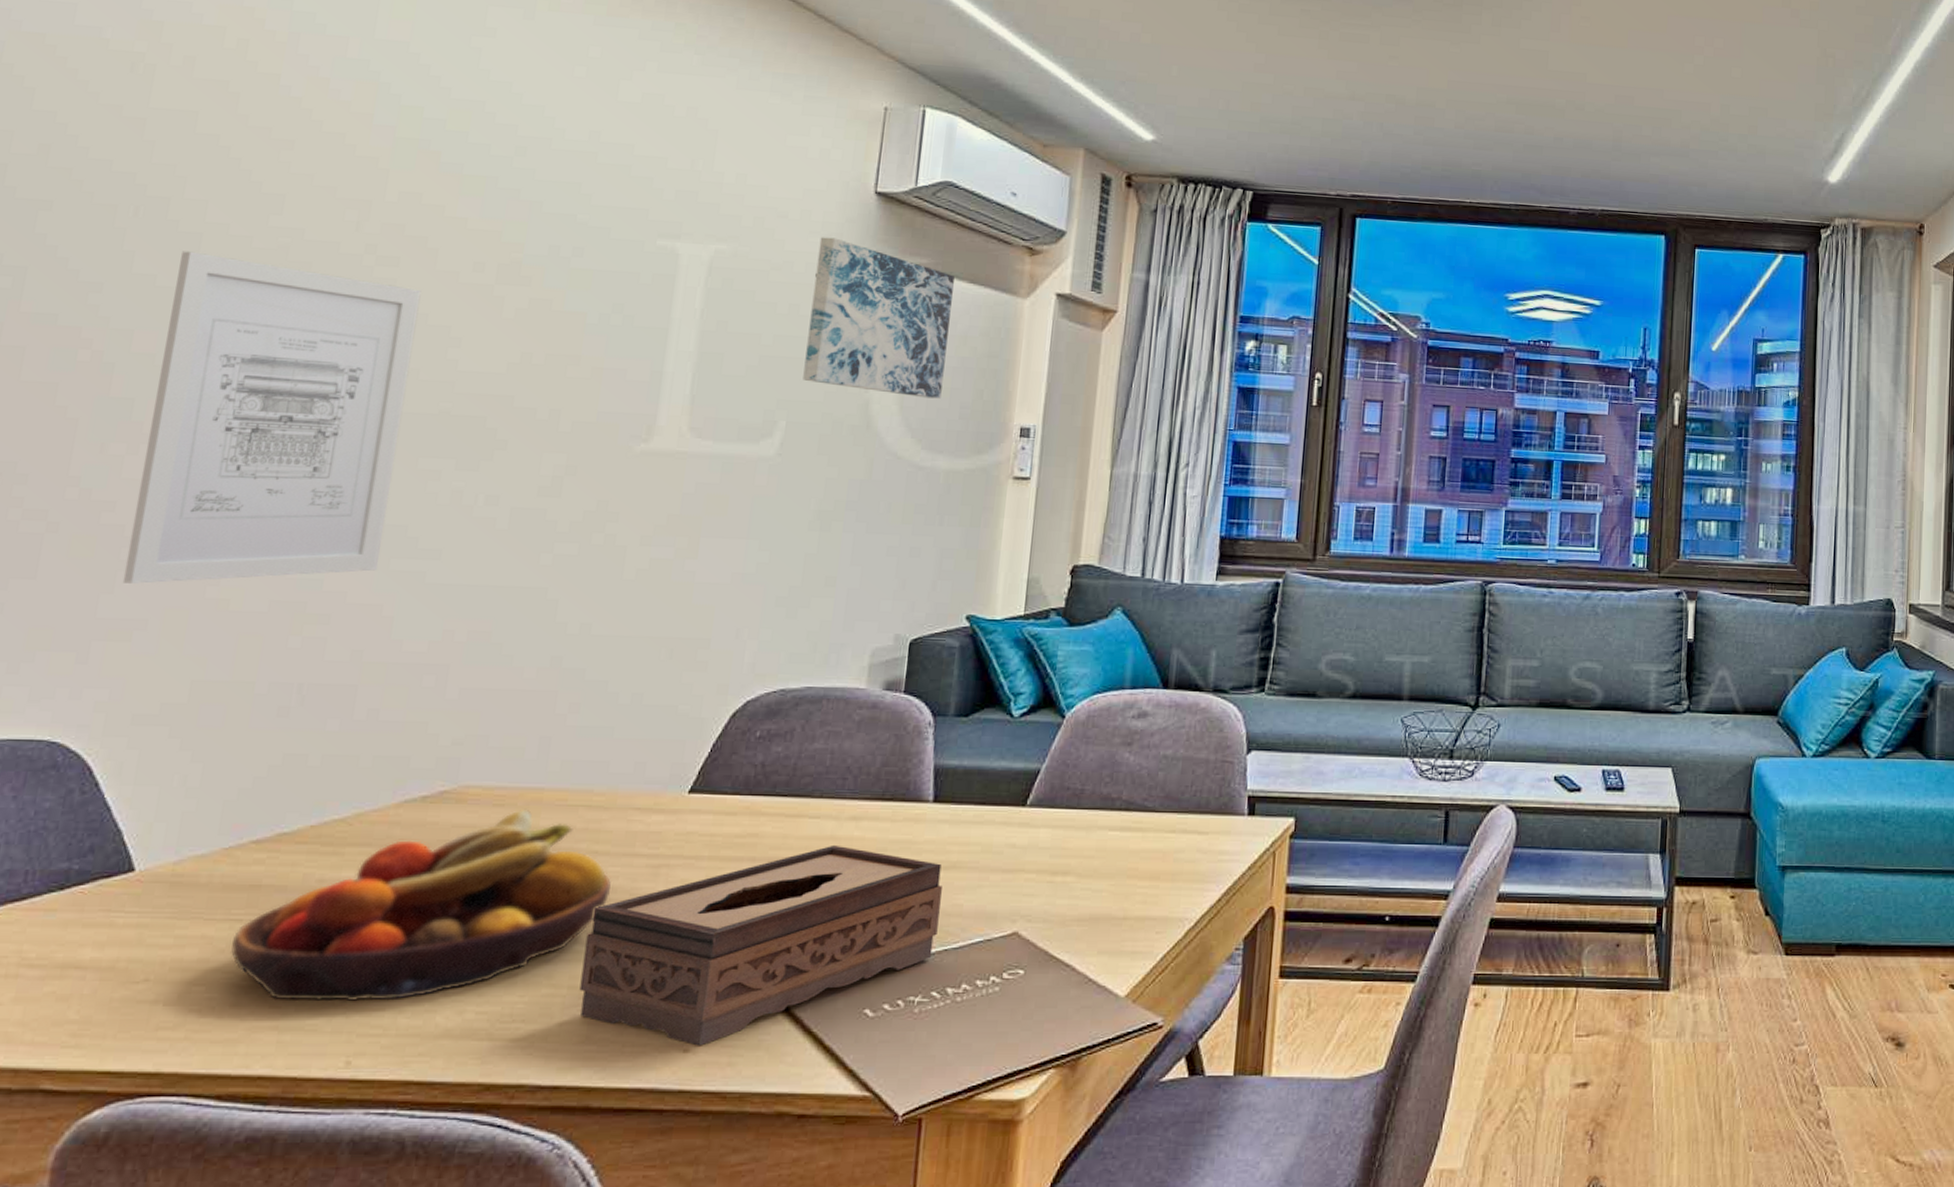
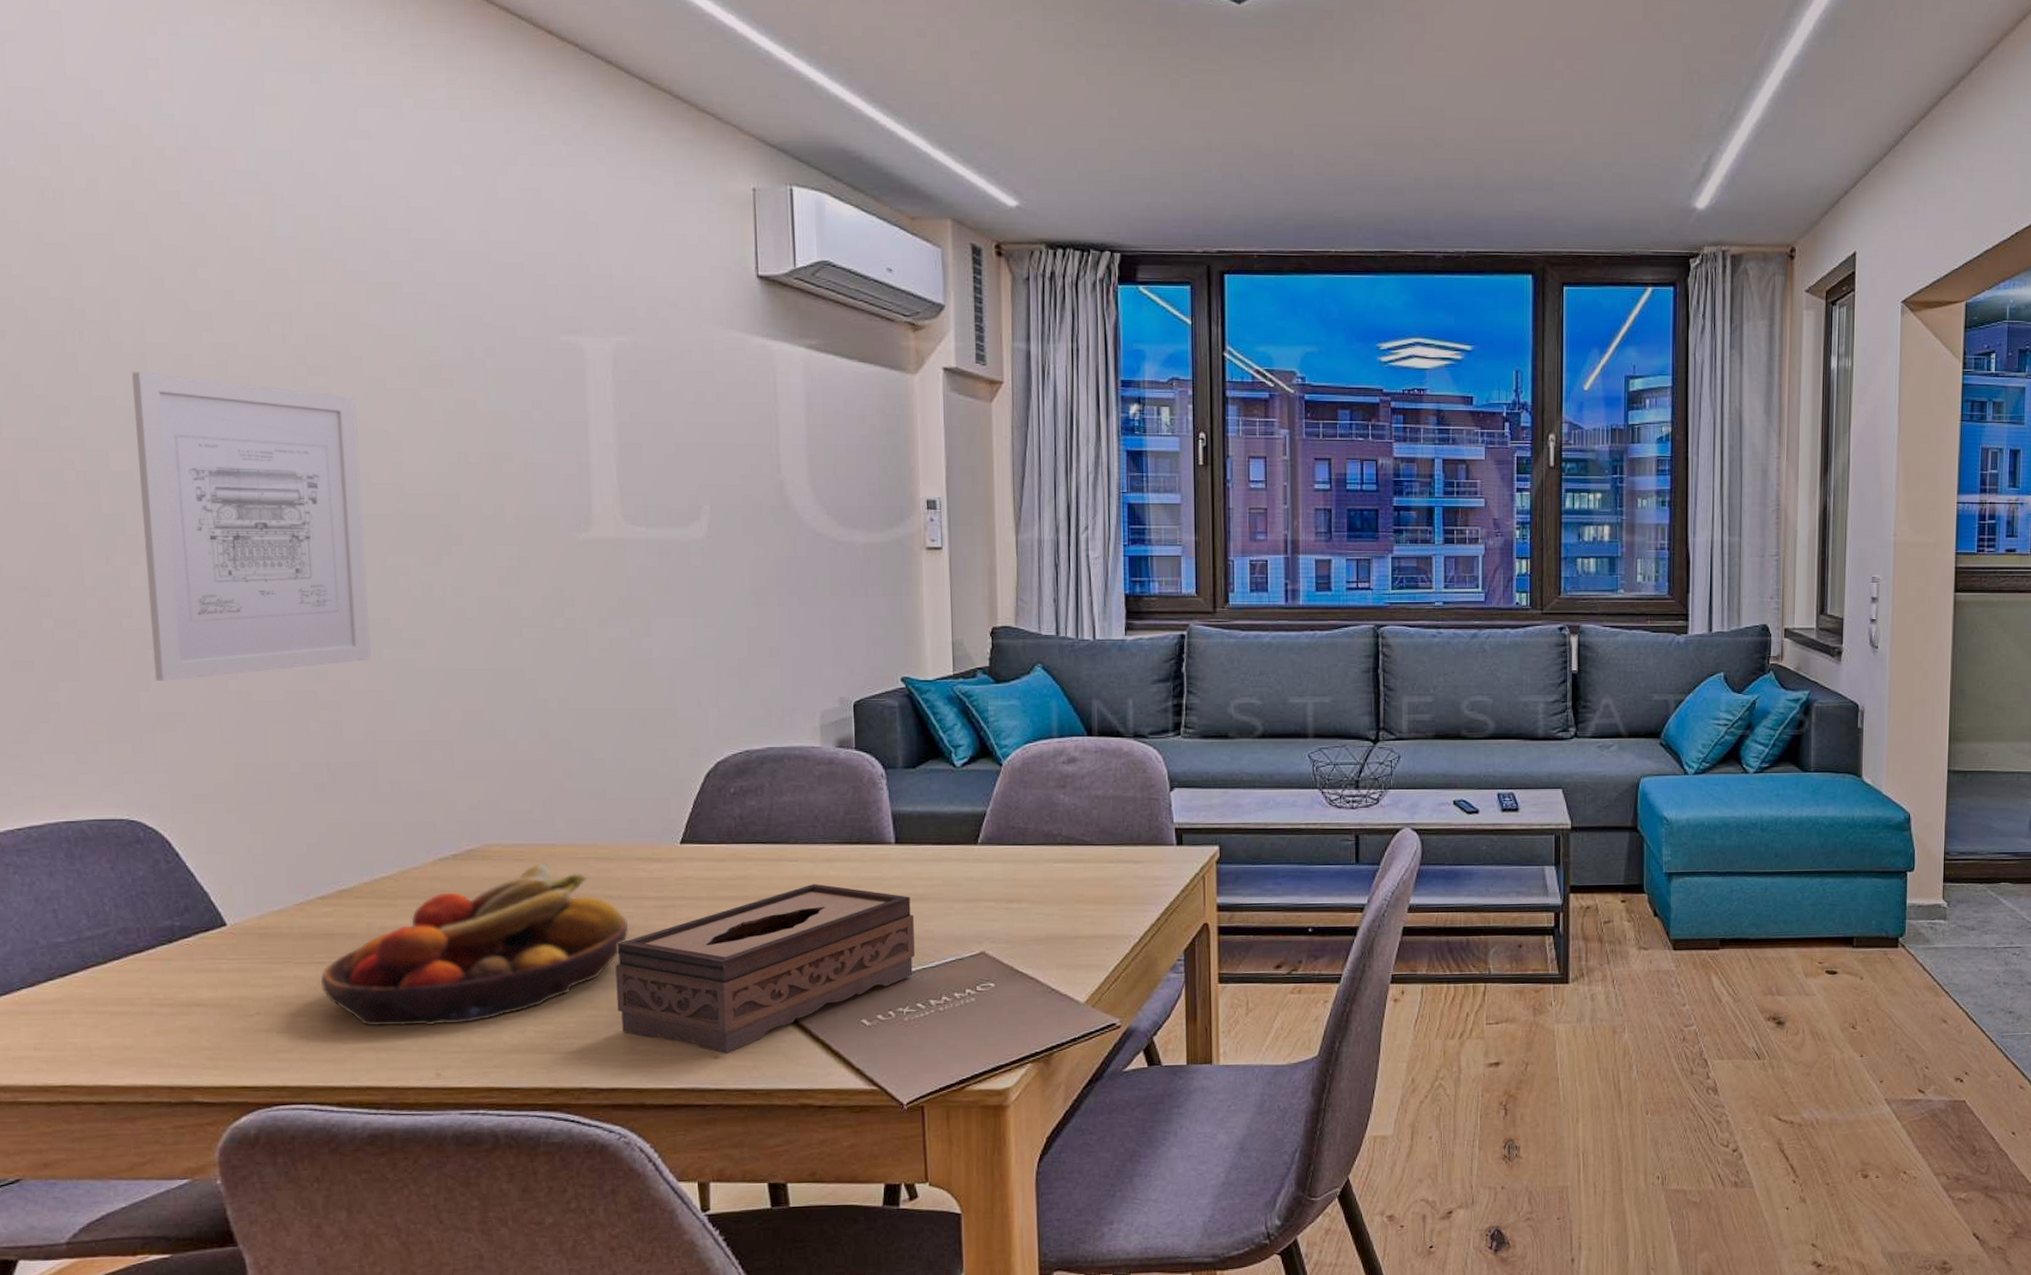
wall art: present [803,237,955,399] -> none [712,324,849,476]

